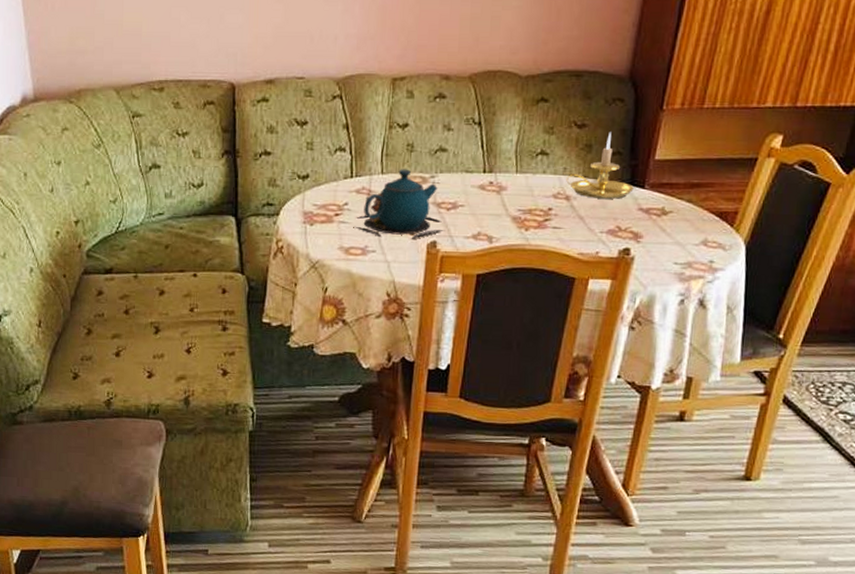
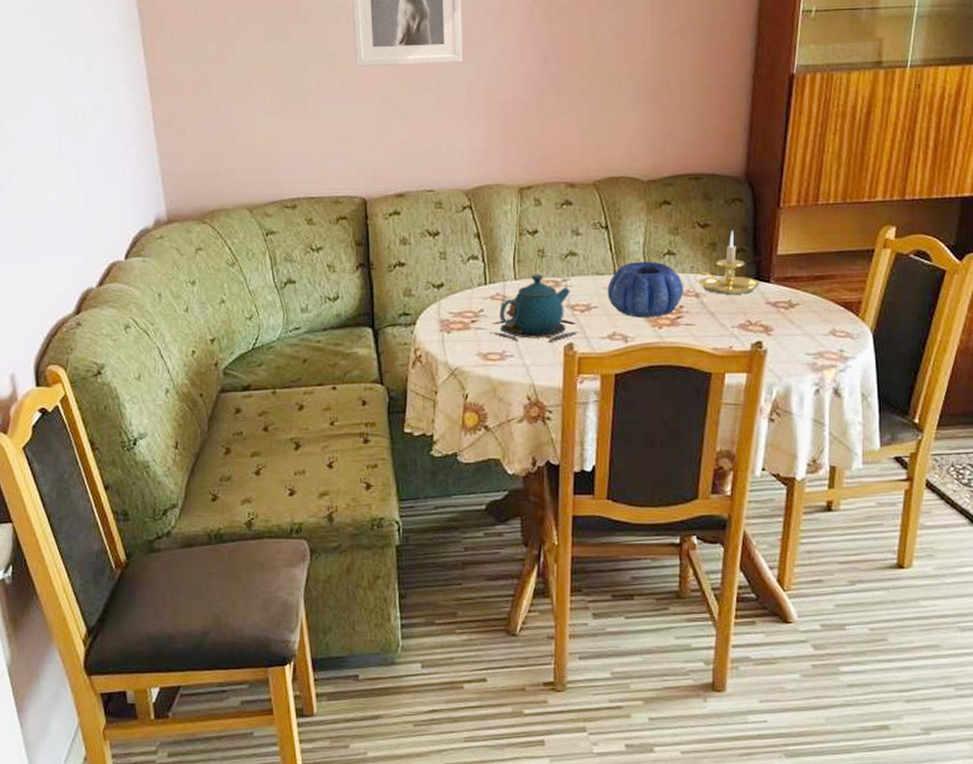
decorative bowl: none [475,160,554,219] -> present [607,261,683,318]

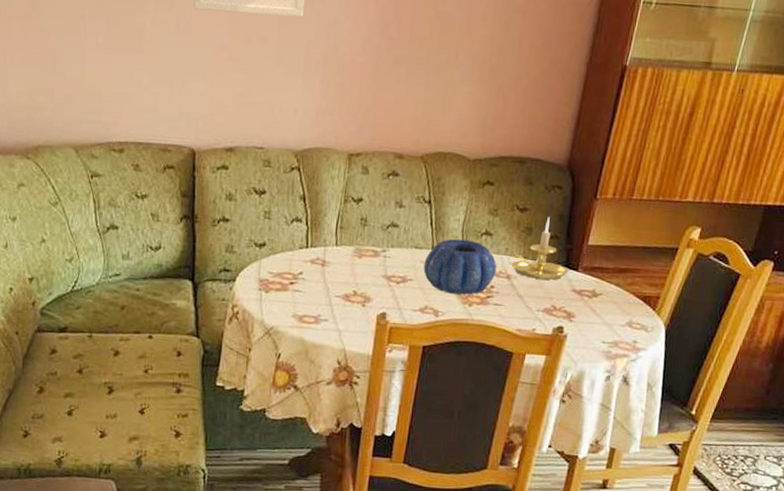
teapot: present [491,274,581,343] -> none [308,242,394,311]

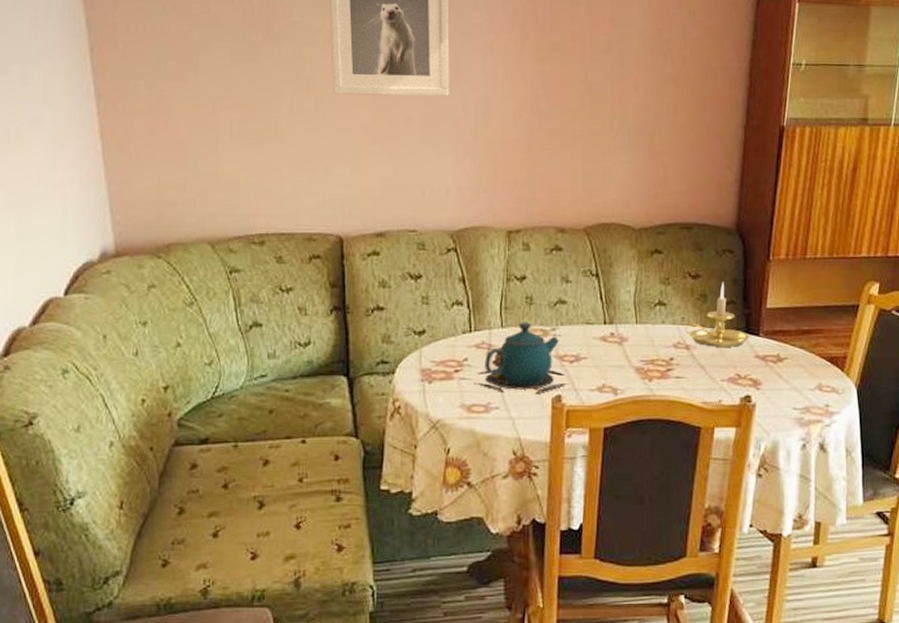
teapot: none [308,242,394,311] -> present [476,322,569,395]
decorative bowl: present [423,238,497,295] -> none [597,311,674,370]

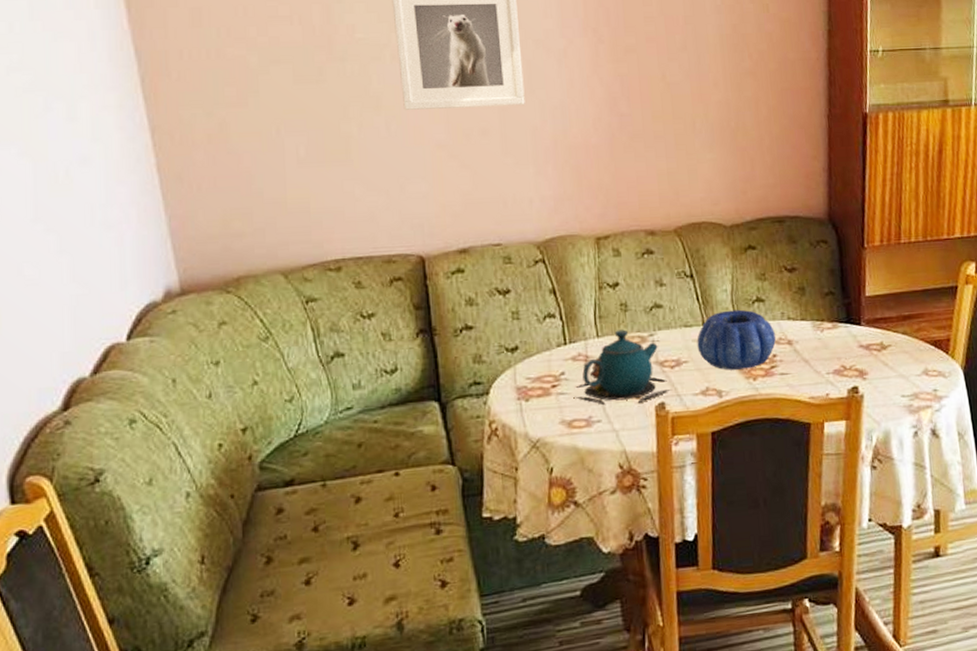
decorative bowl: none [597,311,674,370] -> present [697,309,776,370]
candle holder: present [681,282,749,347] -> none [781,273,851,340]

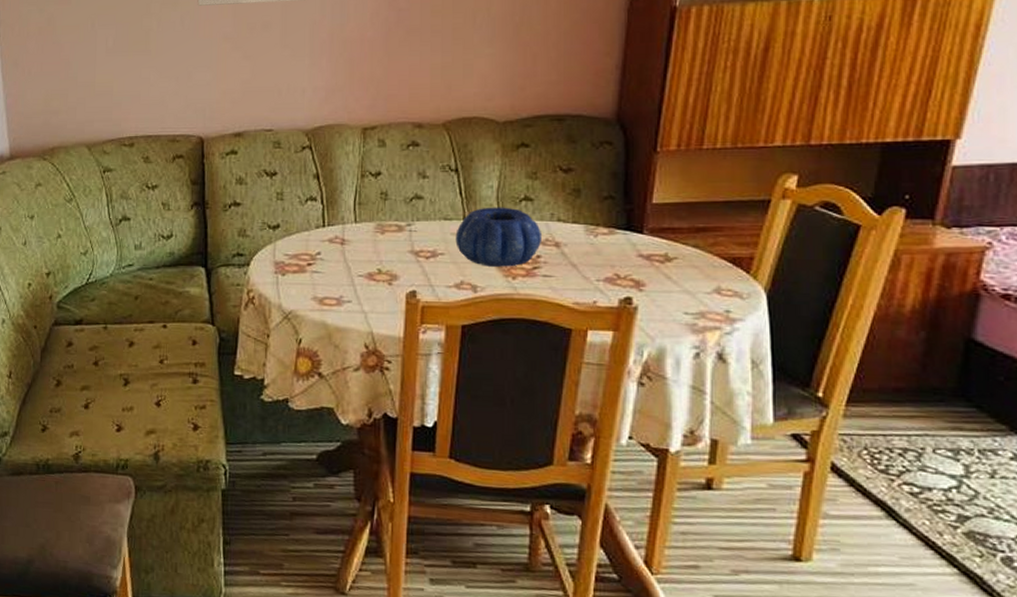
teapot: present [575,329,672,405] -> none [328,217,425,290]

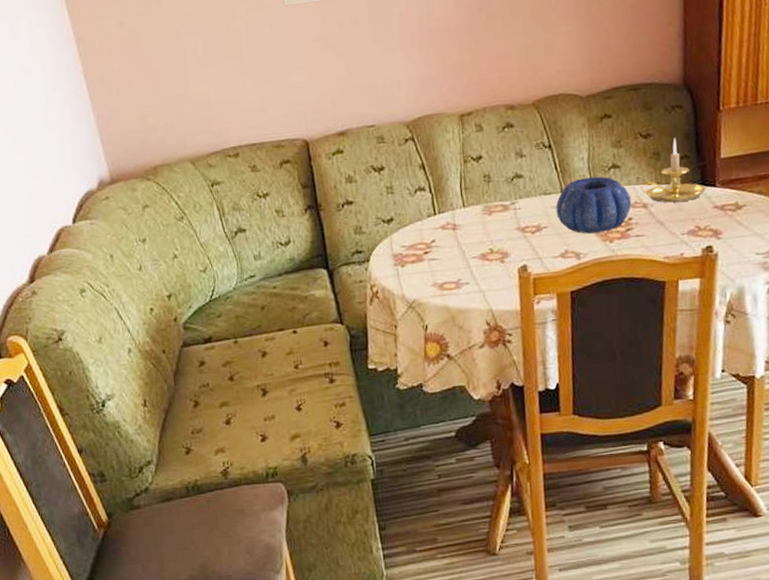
candle holder: none [550,176,631,245] -> present [636,138,706,203]

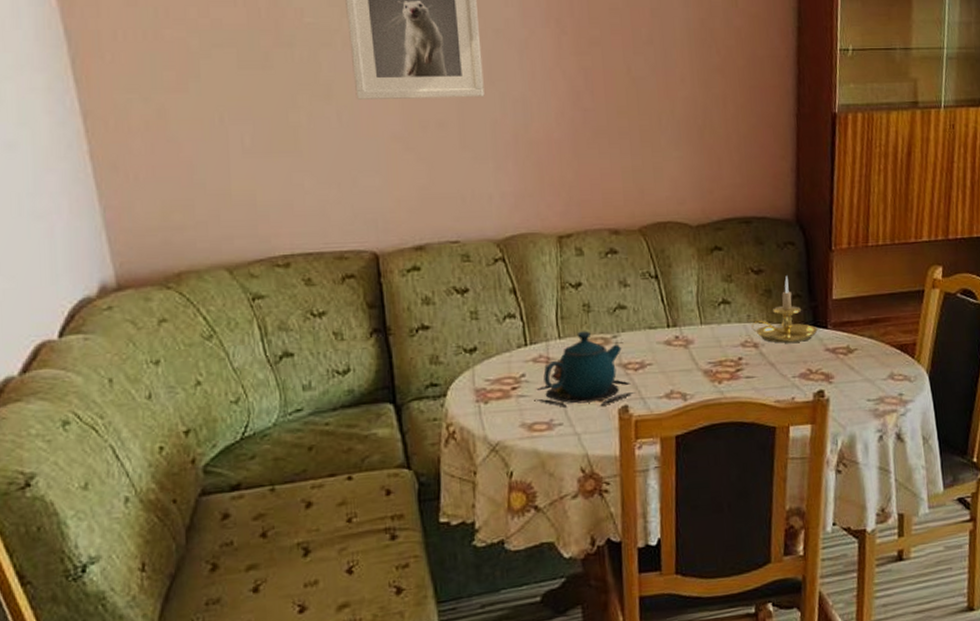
teapot: none [445,199,533,268] -> present [535,331,636,407]
decorative bowl: present [555,176,631,234] -> none [661,311,742,373]

